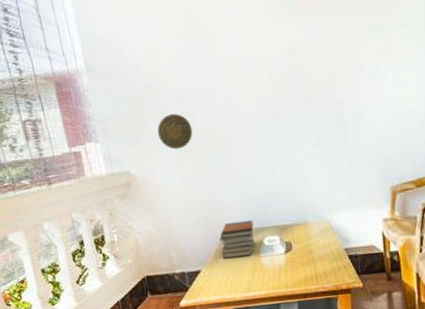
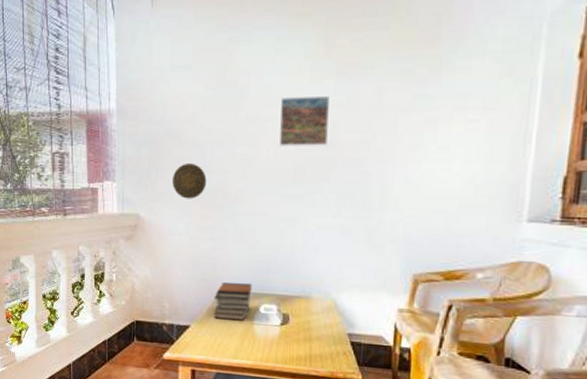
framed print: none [251,35,300,87] -> present [280,96,329,146]

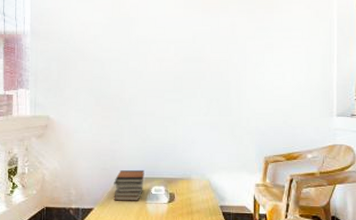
decorative plate: present [173,162,207,199] -> none [78,74,106,103]
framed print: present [280,96,329,146] -> none [163,26,198,62]

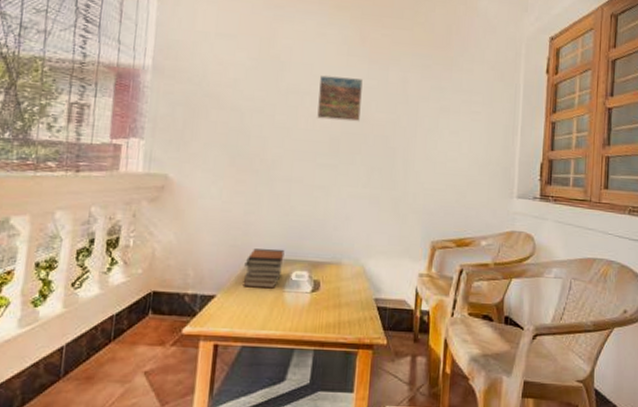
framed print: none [163,26,198,62] -> present [317,75,363,122]

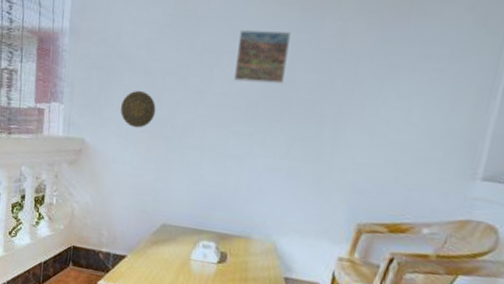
decorative plate: none [208,126,244,163] -> present [121,90,156,128]
book stack: present [242,248,285,289] -> none [151,215,193,256]

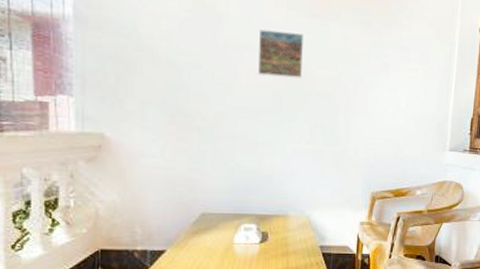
decorative plate: present [121,90,156,128] -> none [145,82,184,121]

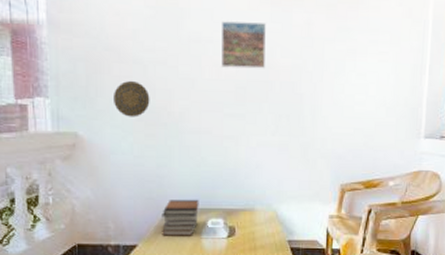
decorative plate: none [145,82,184,121] -> present [114,80,150,117]
book stack: none [192,204,232,242] -> present [162,199,199,236]

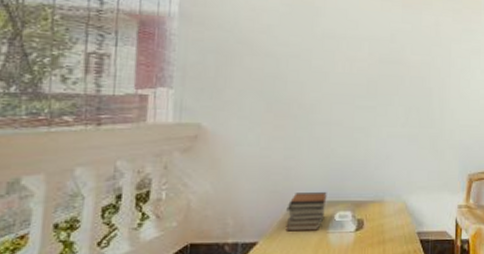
decorative plate: present [114,80,150,117] -> none [243,72,281,109]
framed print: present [221,21,266,69] -> none [354,20,397,65]

